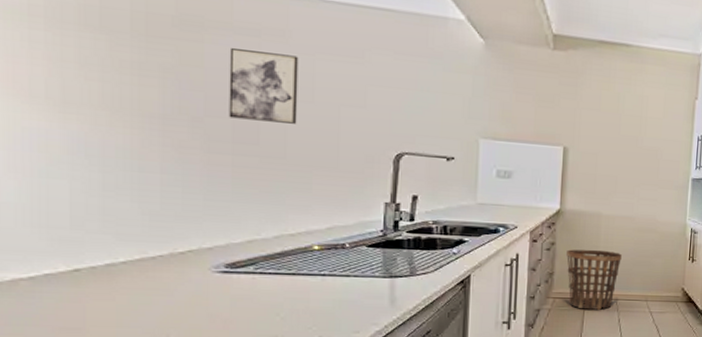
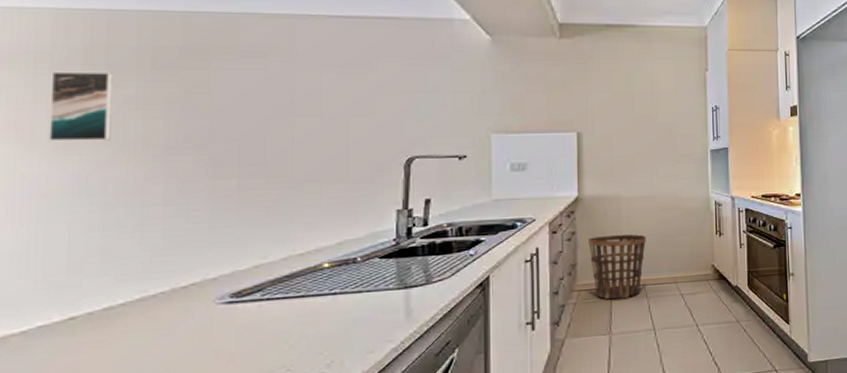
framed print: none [46,27,107,104] -> present [49,71,113,142]
wall art: present [229,48,299,124] -> none [235,72,305,141]

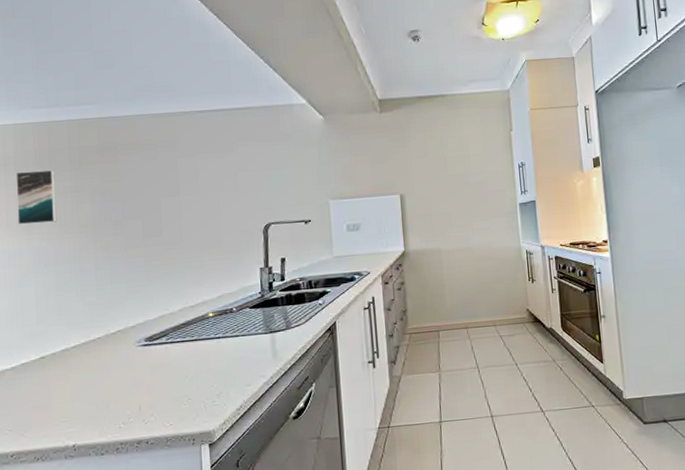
basket: present [588,234,646,299] -> none [416,283,466,341]

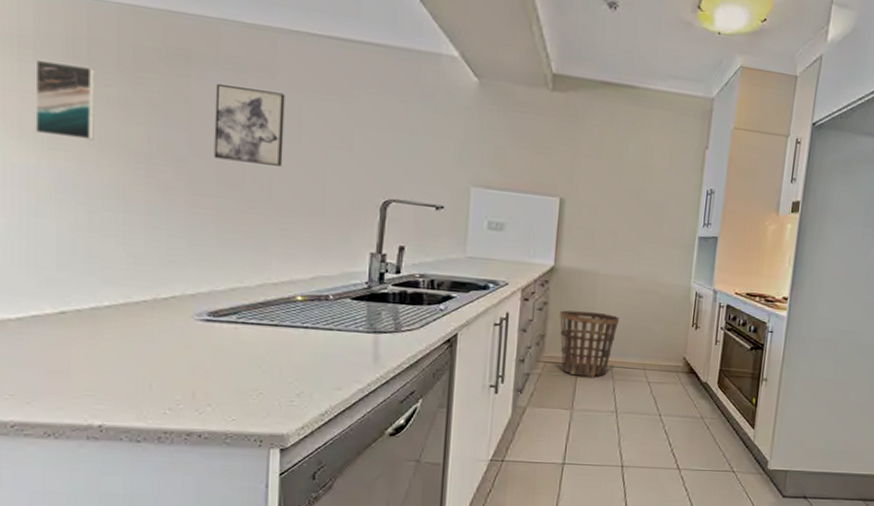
wall art: none [136,159,188,218] -> present [214,84,285,166]
basket: none [416,283,466,341] -> present [560,310,619,377]

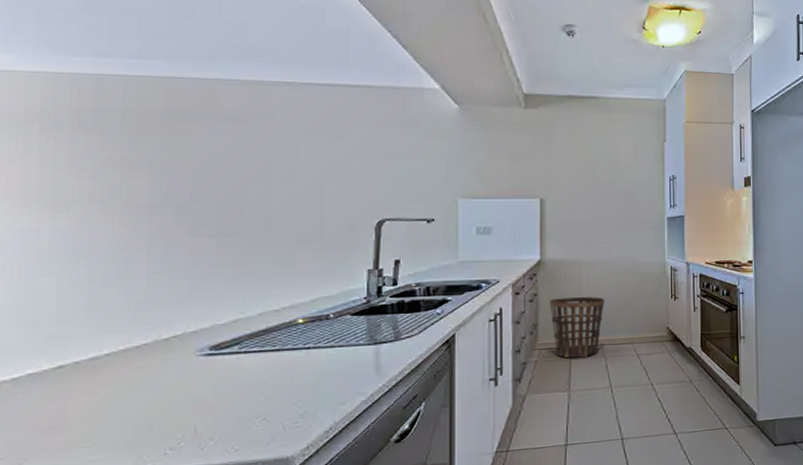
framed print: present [35,59,95,140] -> none [38,132,99,199]
wall art: present [214,84,285,166] -> none [214,136,282,202]

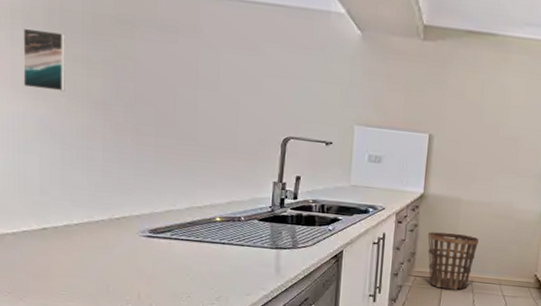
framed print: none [38,132,99,199] -> present [23,28,65,92]

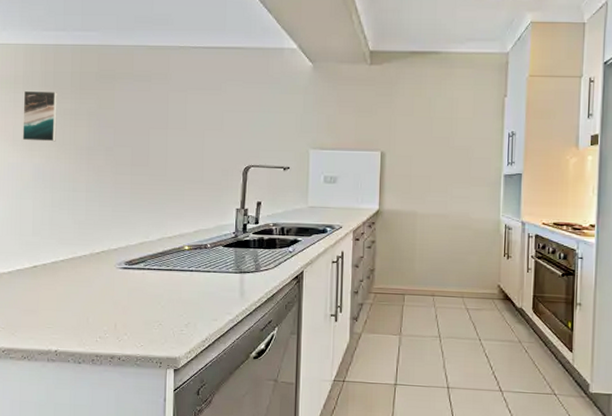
basket: present [428,231,479,290] -> none [386,247,437,305]

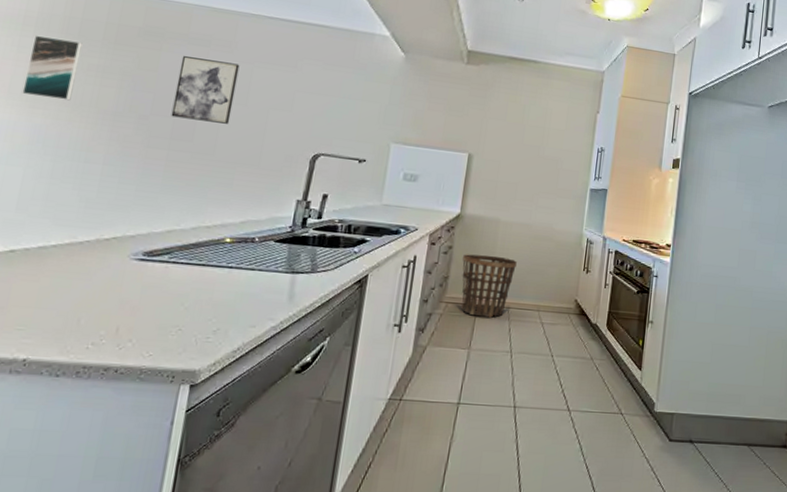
wall art: none [129,92,176,147] -> present [171,56,240,124]
basket: none [386,247,437,305] -> present [461,254,517,318]

